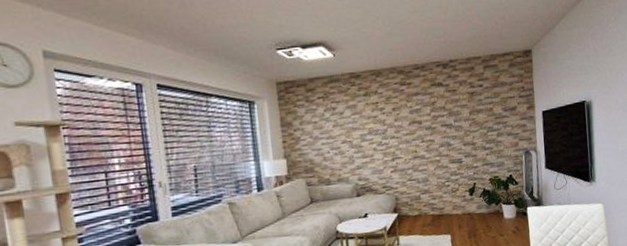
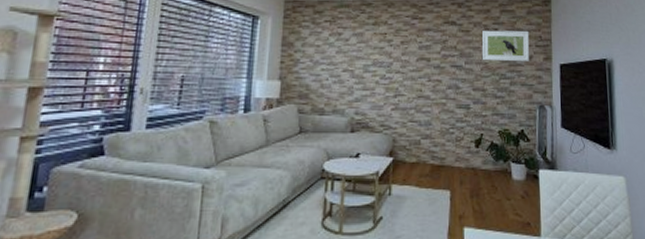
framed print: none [468,83,514,117] -> present [481,30,530,62]

